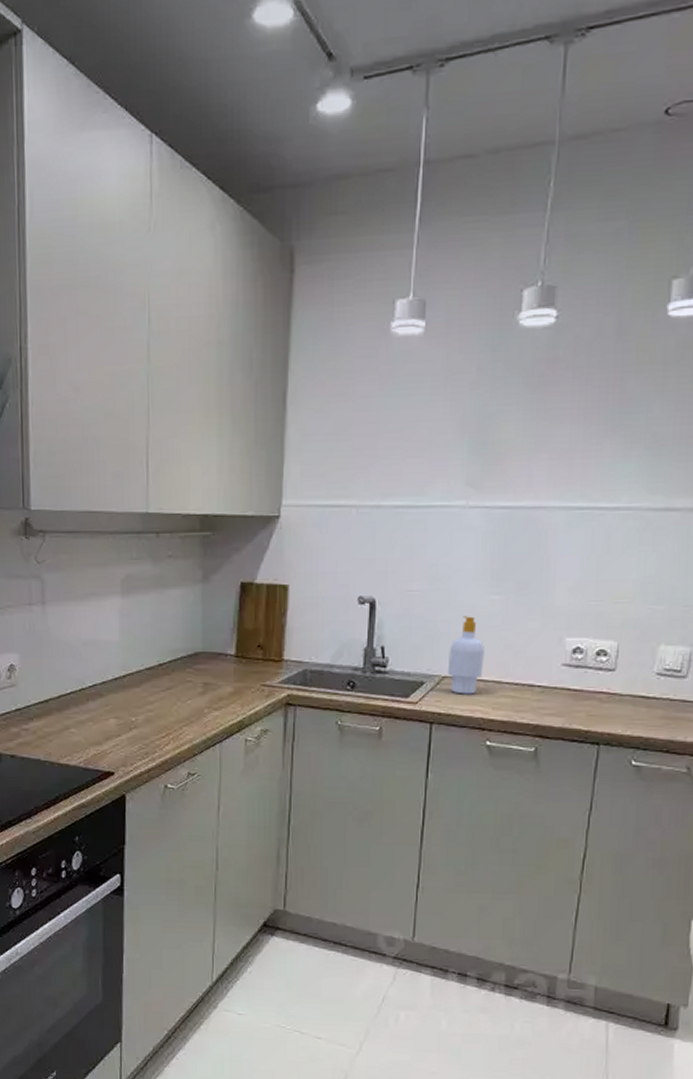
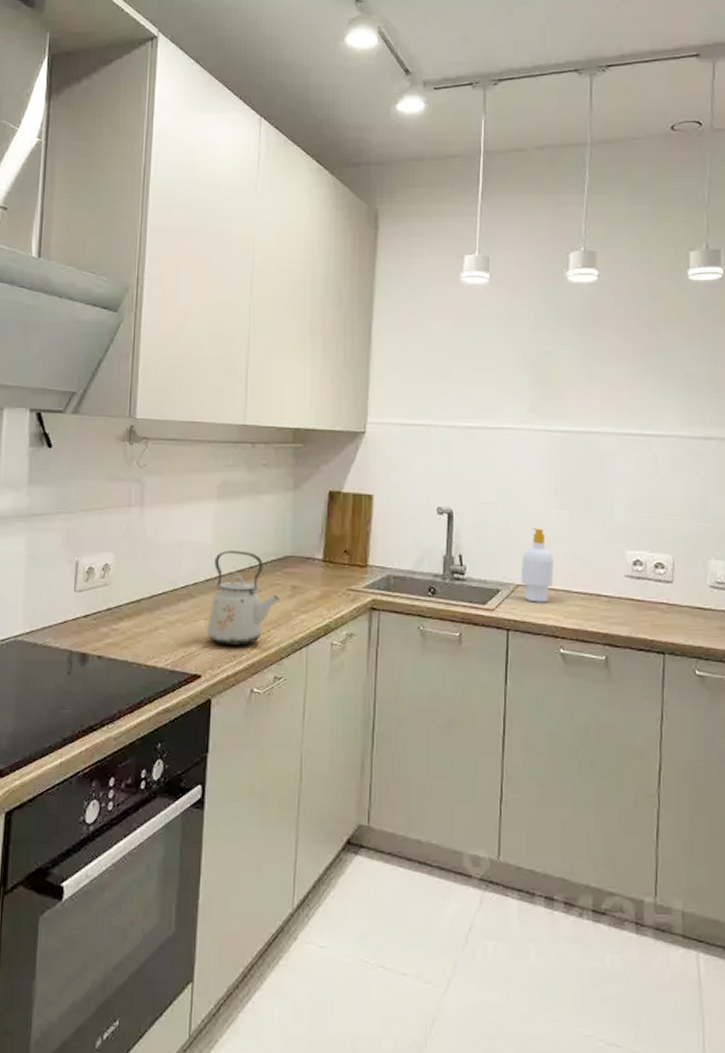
kettle: none [118,648,191,743] -> present [207,550,280,646]

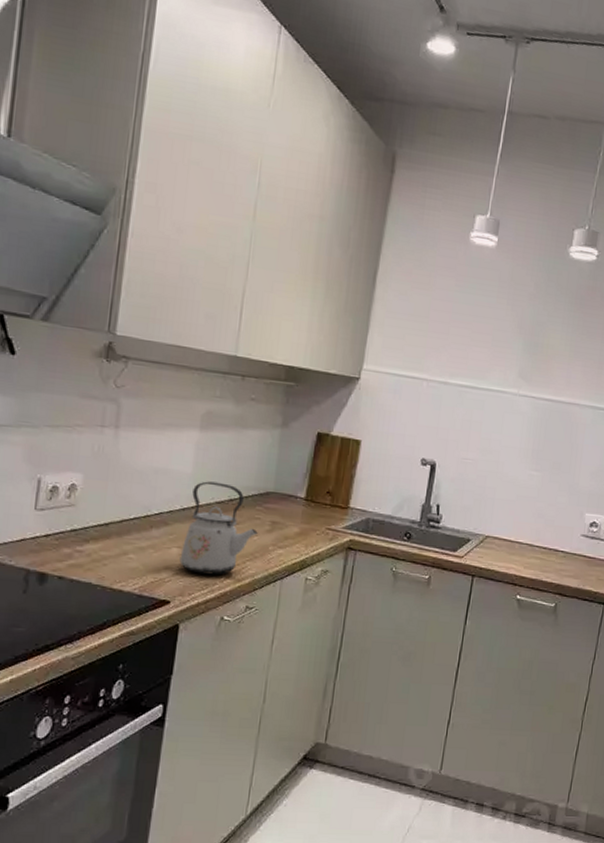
soap bottle: present [520,528,554,603] -> none [490,486,522,554]

